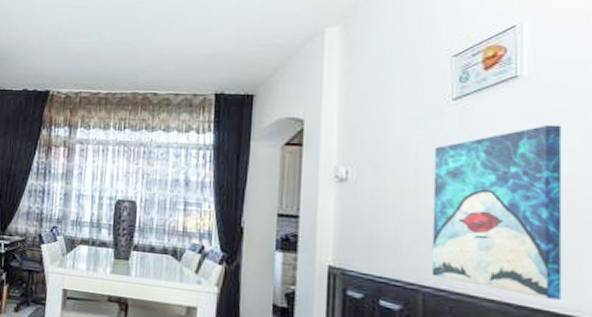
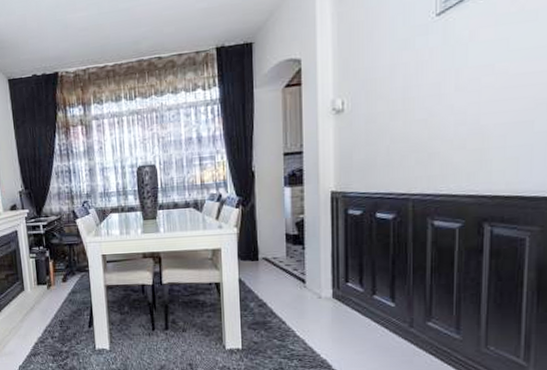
wall art: present [431,124,562,300] -> none [419,23,535,186]

